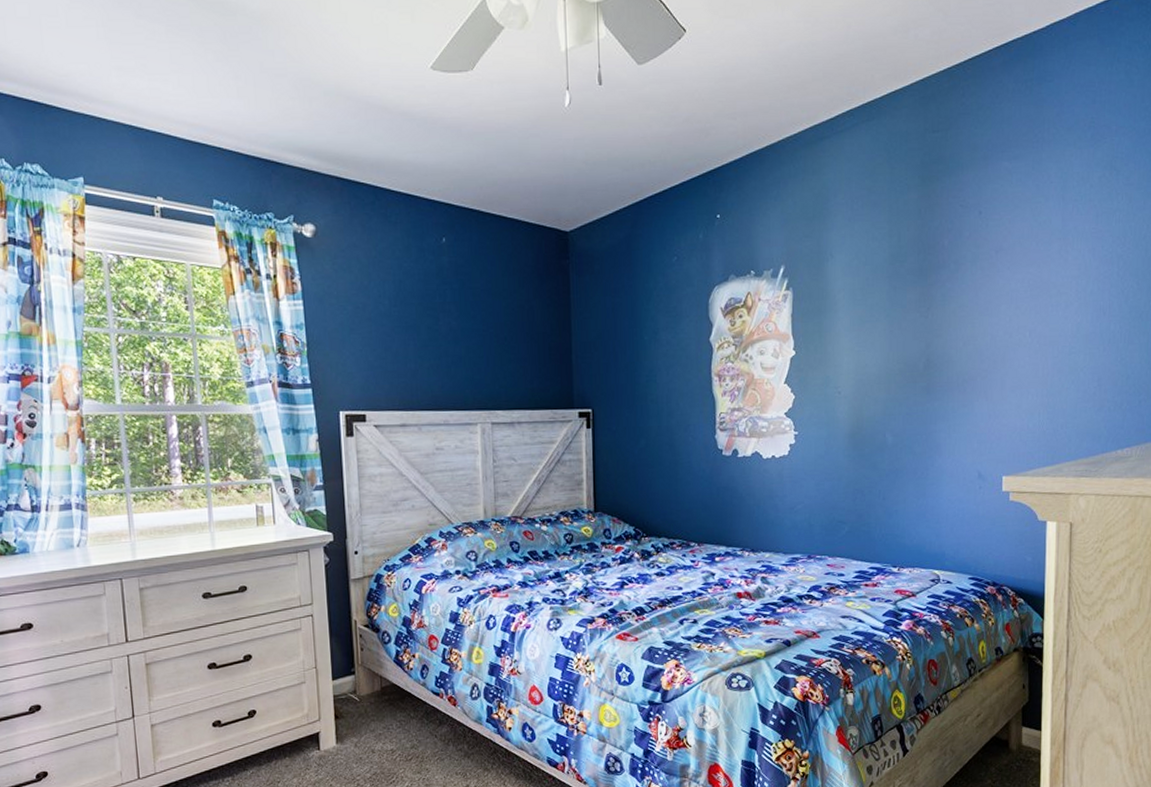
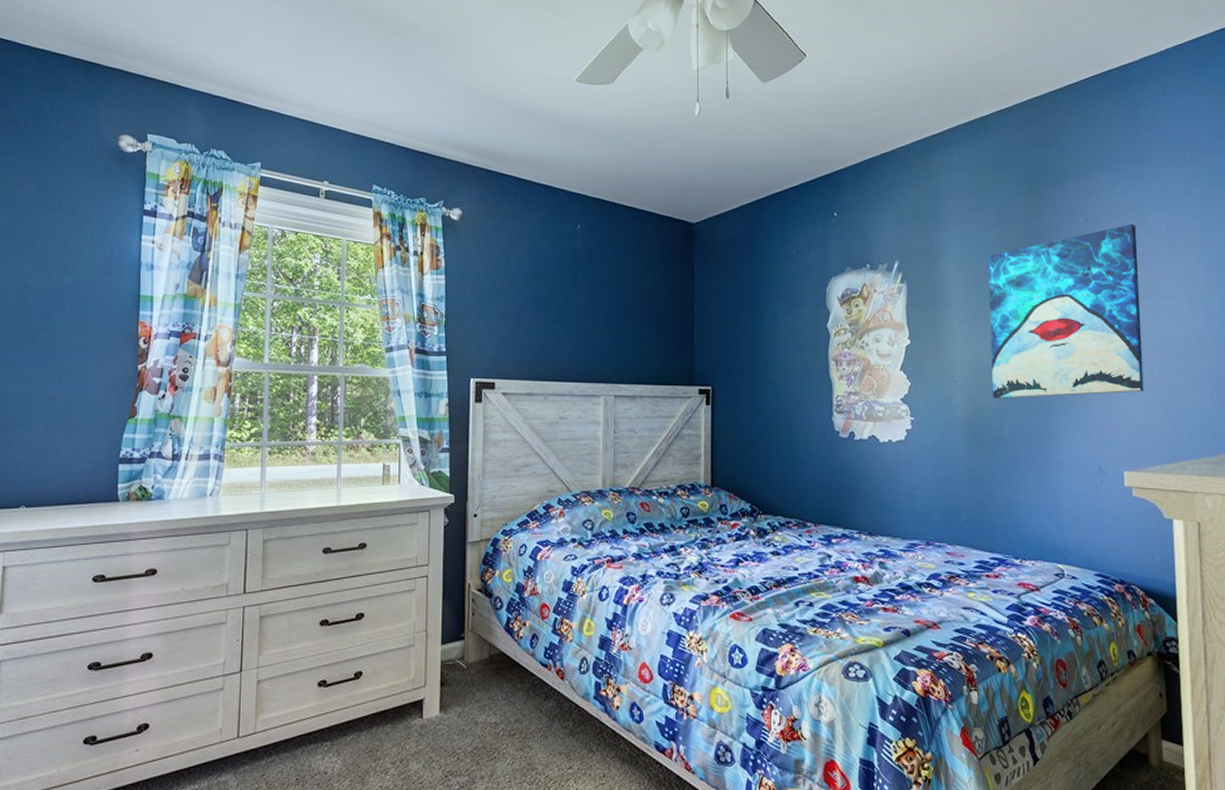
wall art: none [877,216,1031,409] -> present [988,224,1144,399]

